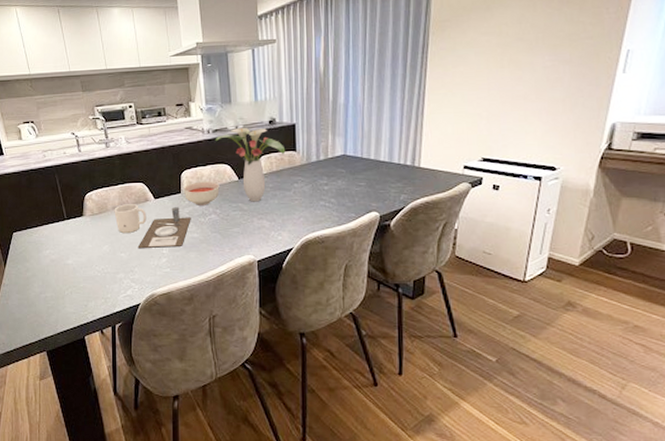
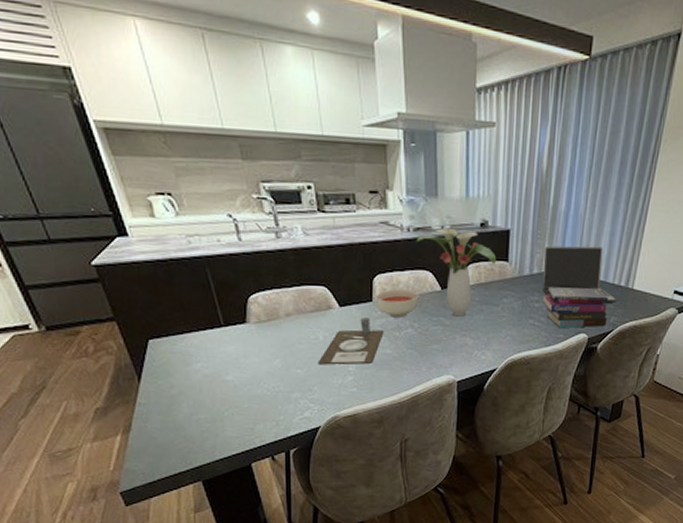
mug: present [114,204,147,233] -> none [287,311,329,346]
laptop: none [328,131,404,181] -> present [542,245,616,303]
books: none [331,168,398,208] -> present [542,287,608,329]

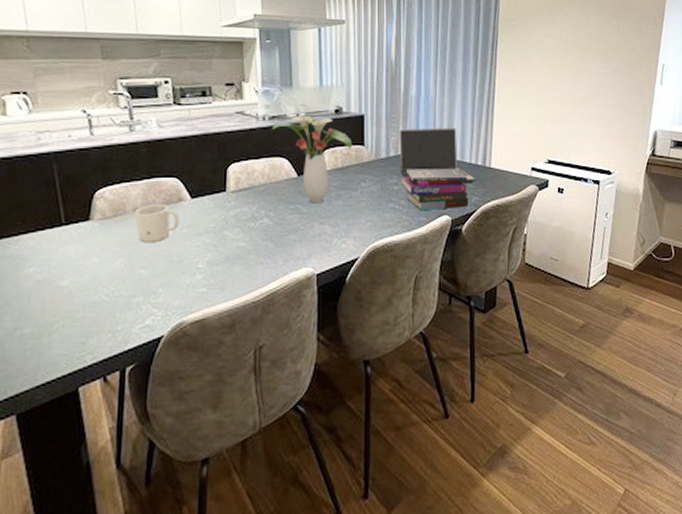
mug: none [287,311,329,346] -> present [134,205,179,242]
place setting: present [317,318,384,365] -> none [164,209,238,263]
bowl: present [375,289,419,318] -> none [229,178,275,207]

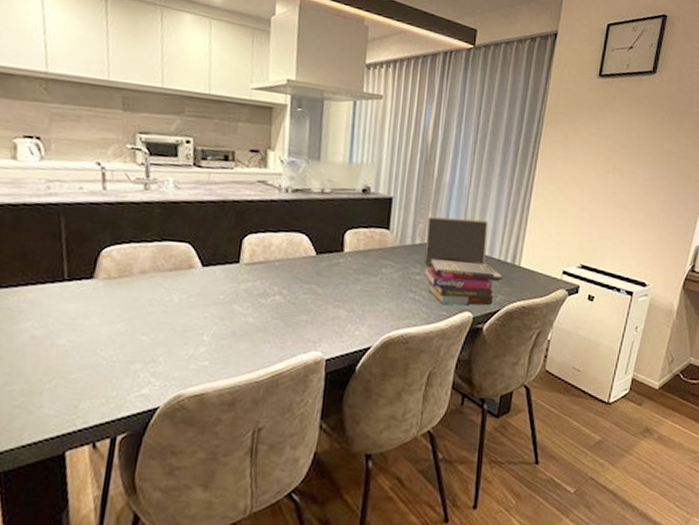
mug: present [134,205,179,242] -> none [141,268,188,309]
flower arrangement: present [271,115,353,203] -> none [293,191,378,286]

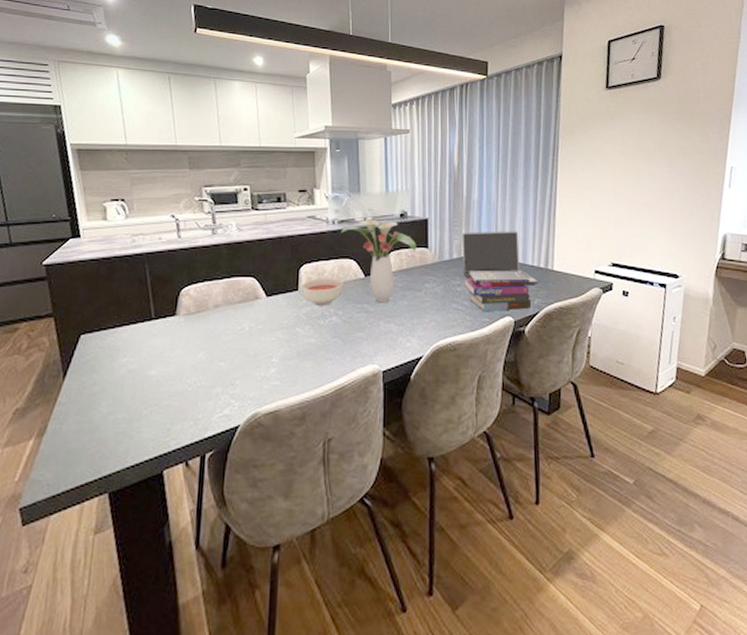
bowl: none [243,251,291,283] -> present [301,278,343,306]
flower arrangement: none [293,191,378,286] -> present [340,219,417,303]

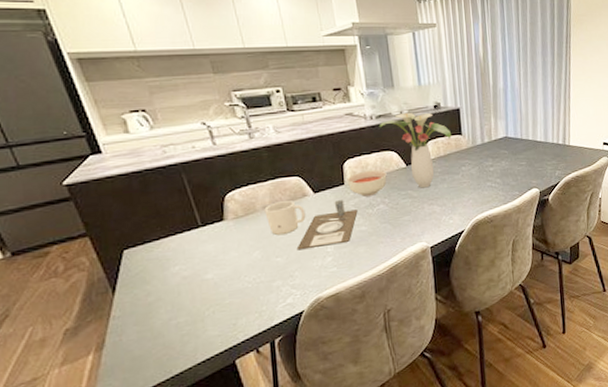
mug: none [215,302,256,337] -> present [264,201,306,235]
place setting: none [241,307,309,357] -> present [296,200,358,250]
laptop: present [461,231,538,284] -> none [491,113,558,160]
books: present [464,270,532,312] -> none [495,147,554,187]

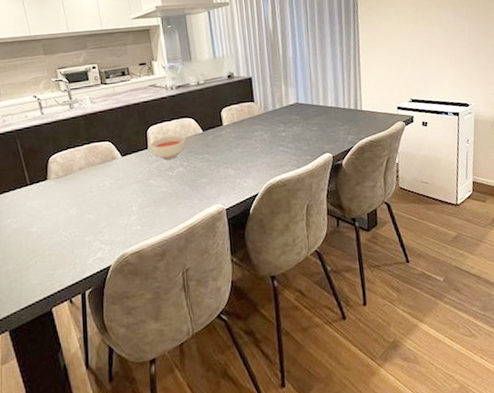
mug: present [264,201,306,235] -> none [80,163,115,194]
place setting: present [296,200,358,250] -> none [106,163,159,209]
flower arrangement: present [379,112,452,188] -> none [178,82,245,153]

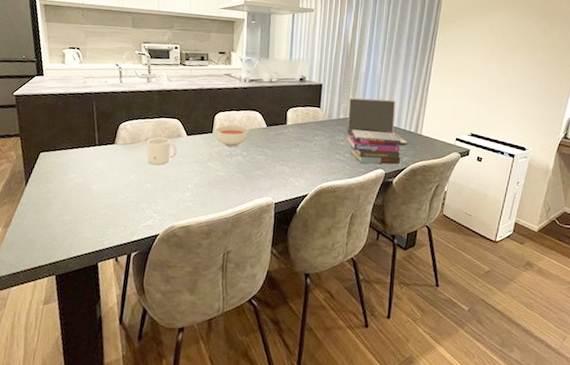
mug: none [80,163,115,194] -> present [146,137,178,165]
laptop: none [281,80,350,125] -> present [346,97,408,145]
books: none [287,113,346,152] -> present [347,129,401,164]

